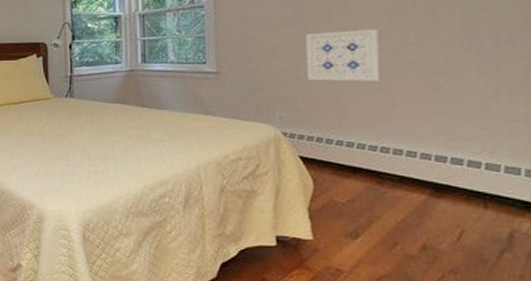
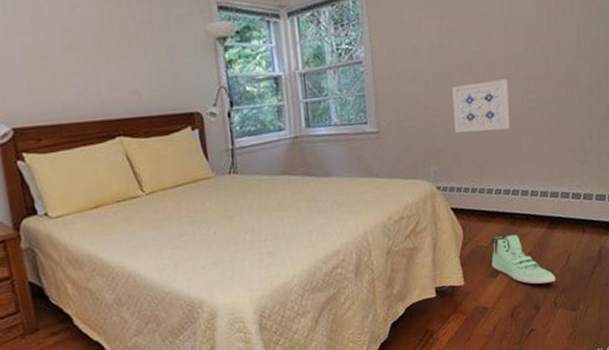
sneaker: none [350,194,442,259] -> present [491,234,556,285]

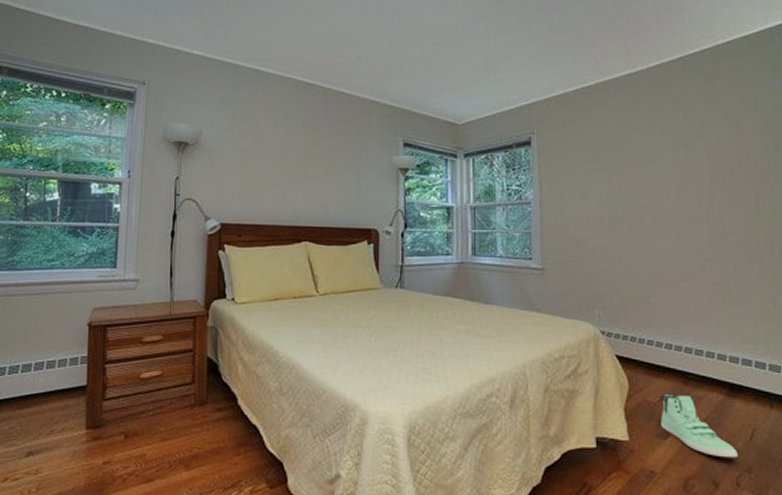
wall art: present [452,79,509,133] -> none [620,235,681,284]

